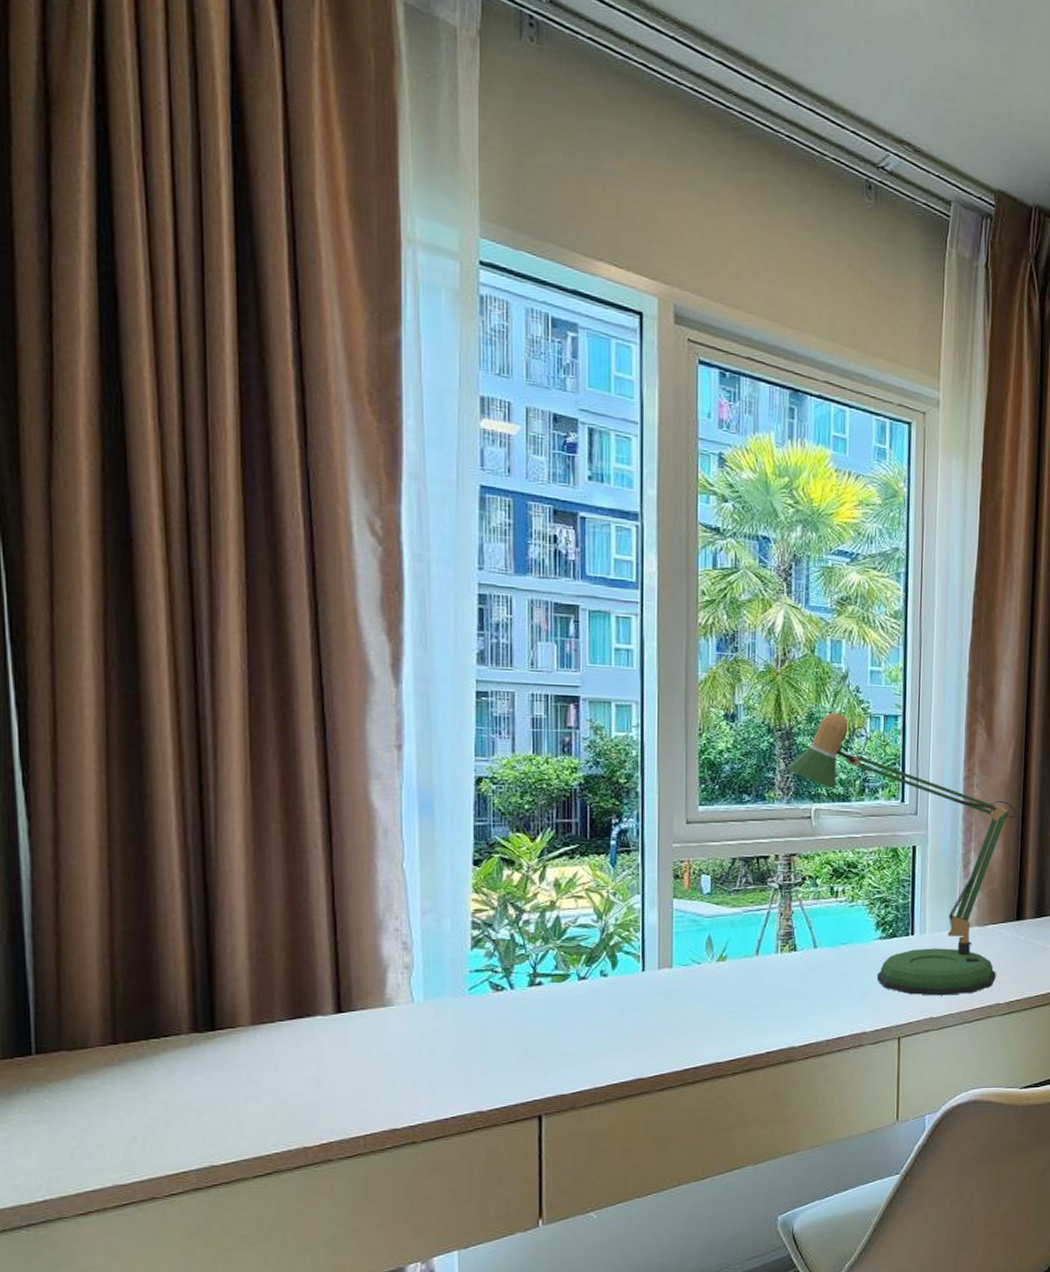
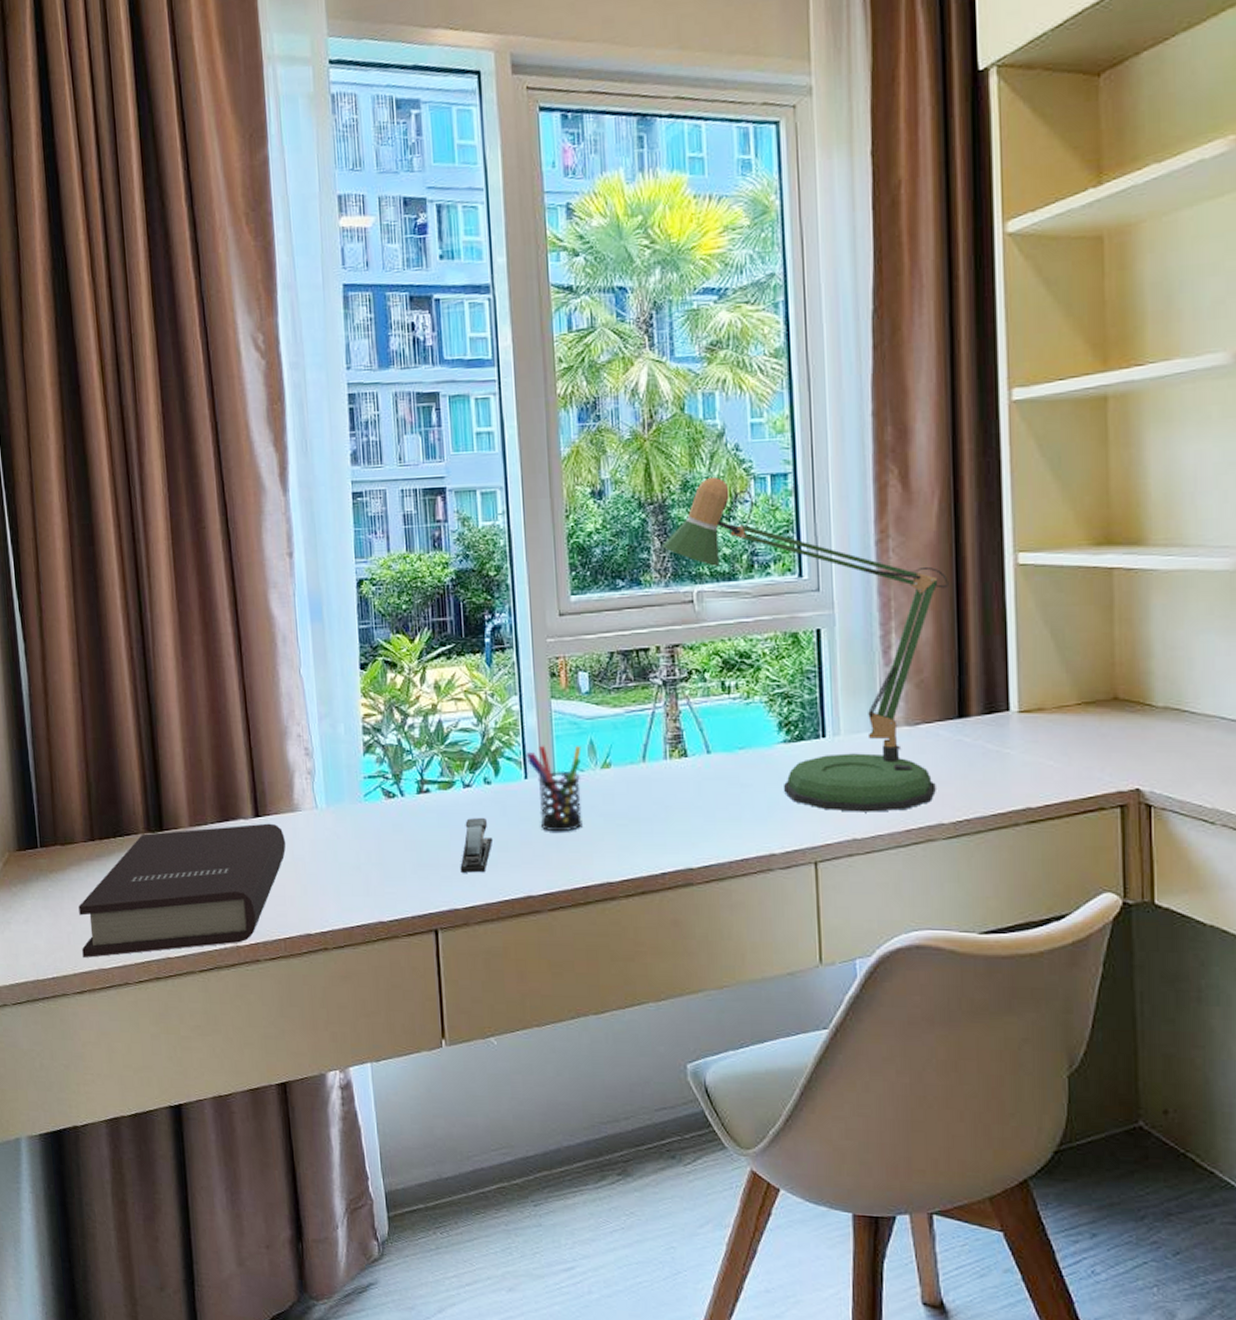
book: none [89,1019,374,1174] -> present [79,823,286,958]
stapler: none [570,1008,605,1060] -> present [460,818,492,873]
pen holder: none [645,940,700,1019] -> present [526,745,582,832]

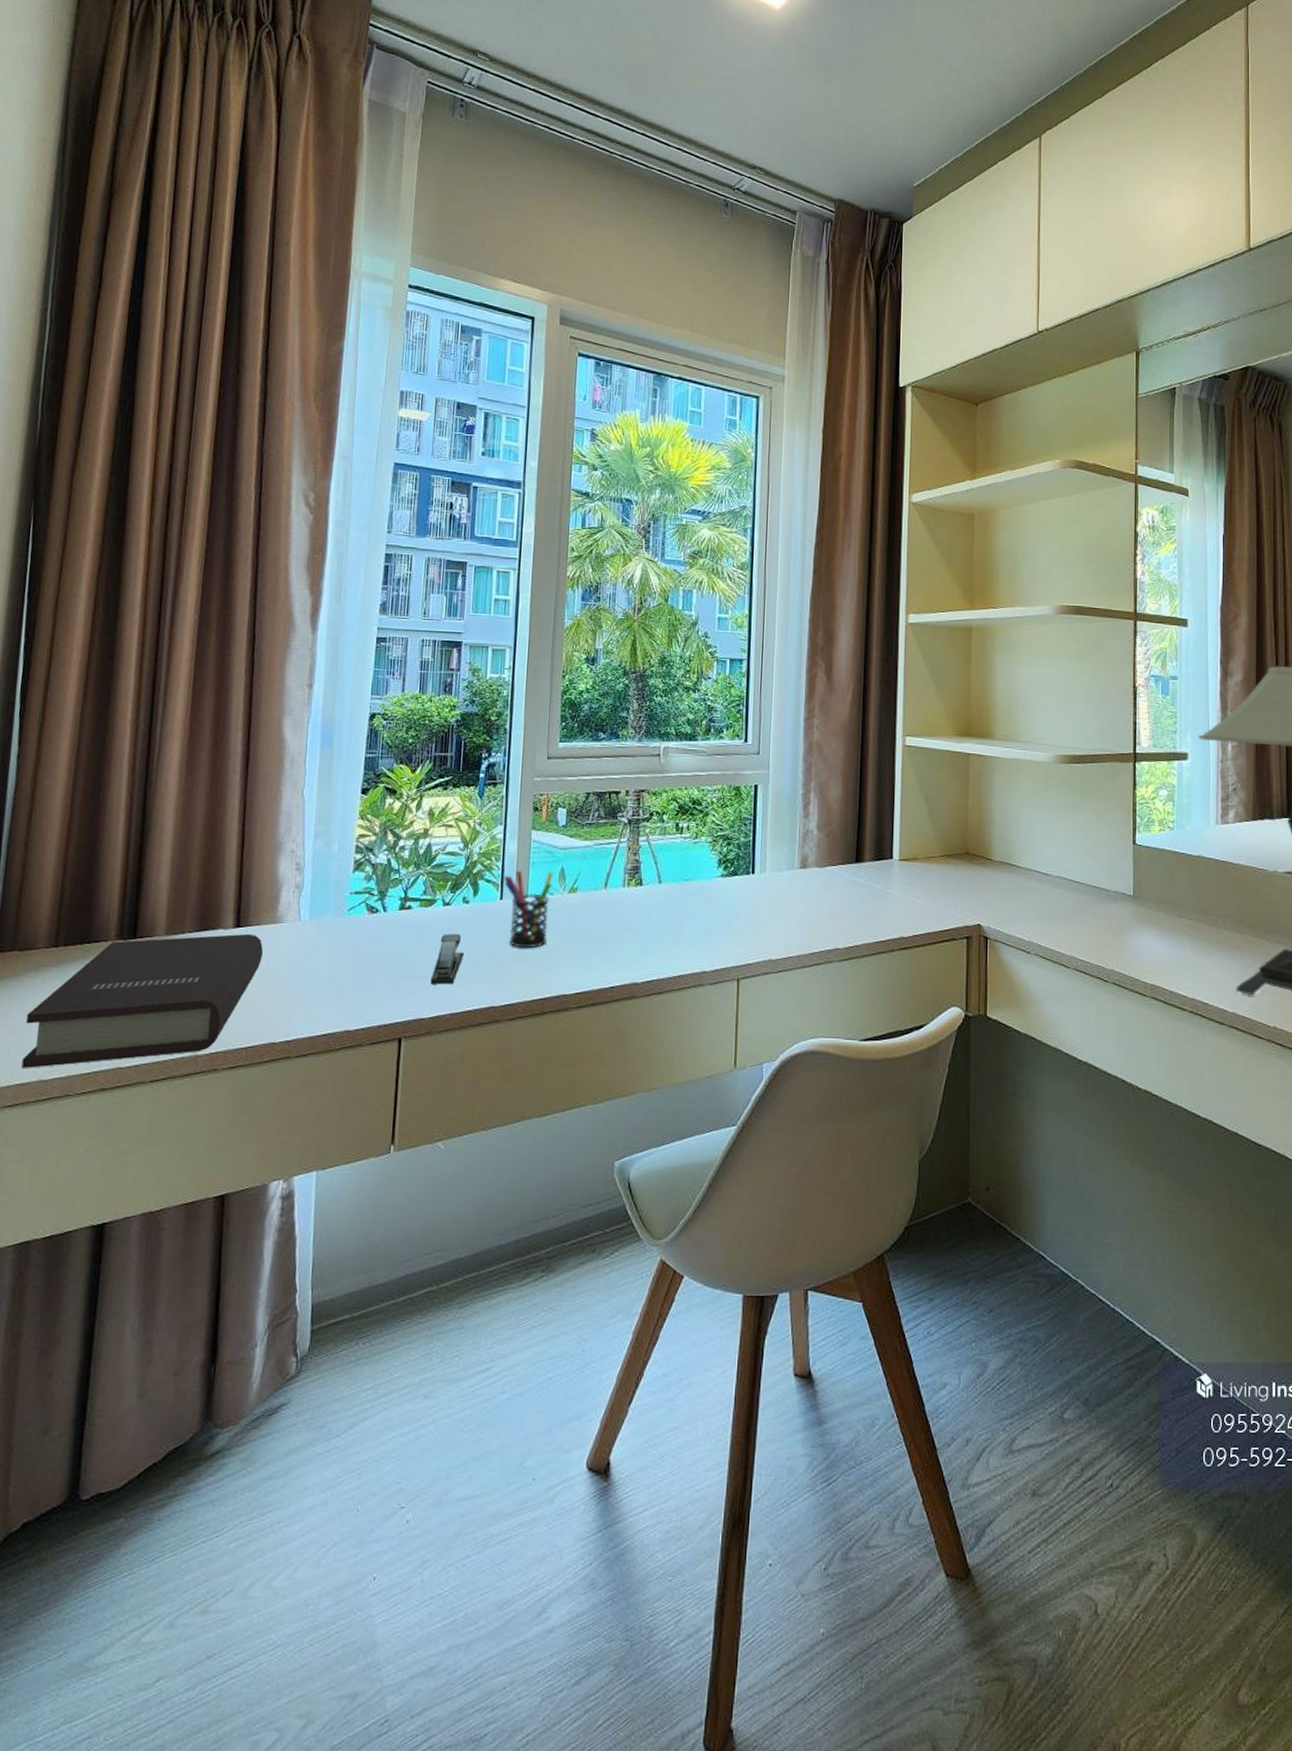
desk lamp: present [662,476,949,812] -> none [639,656,856,938]

